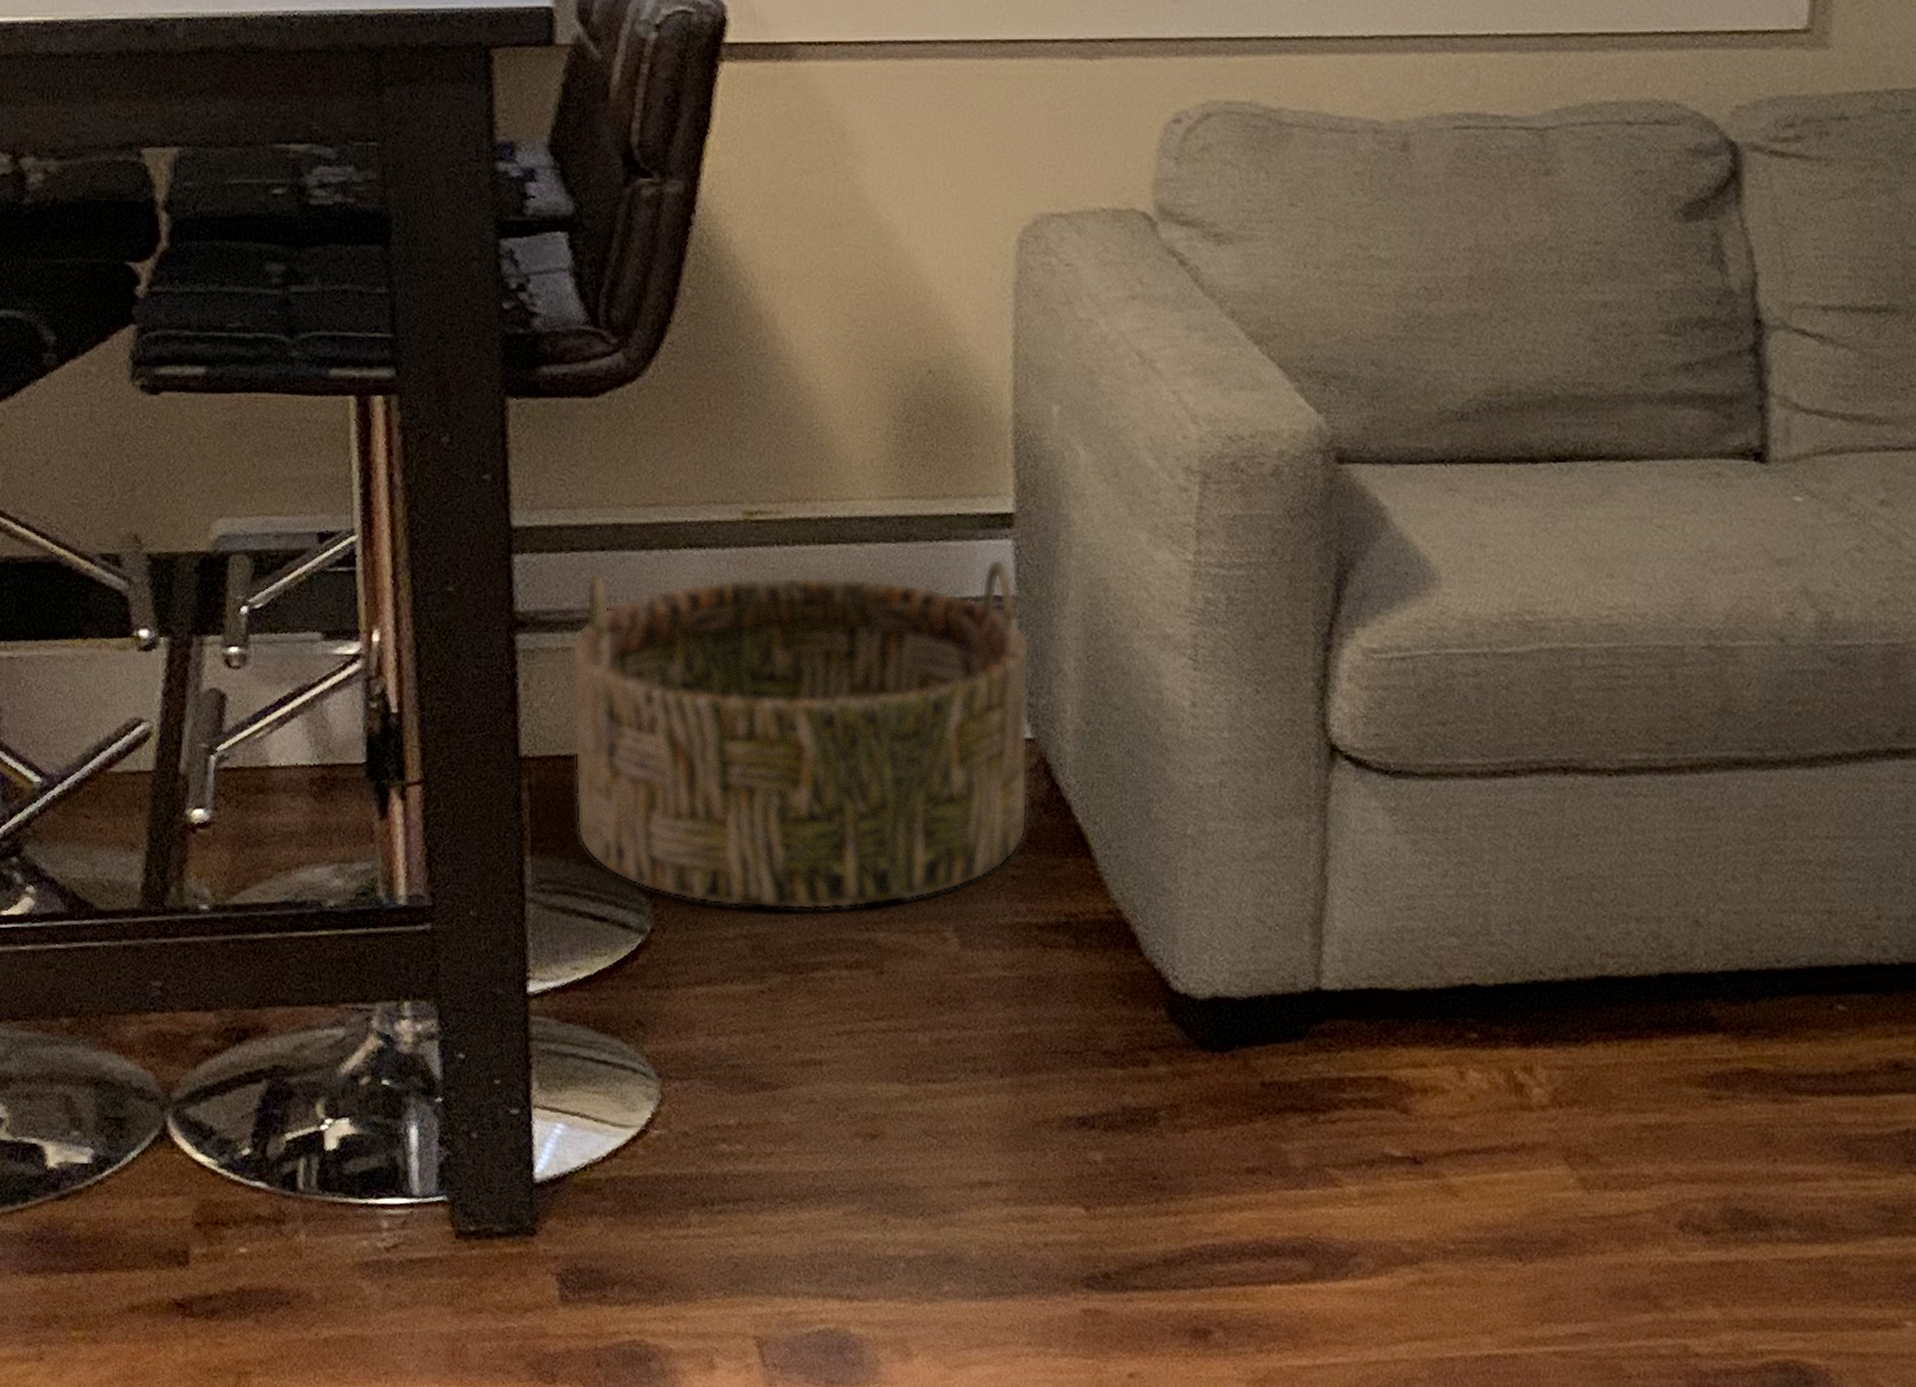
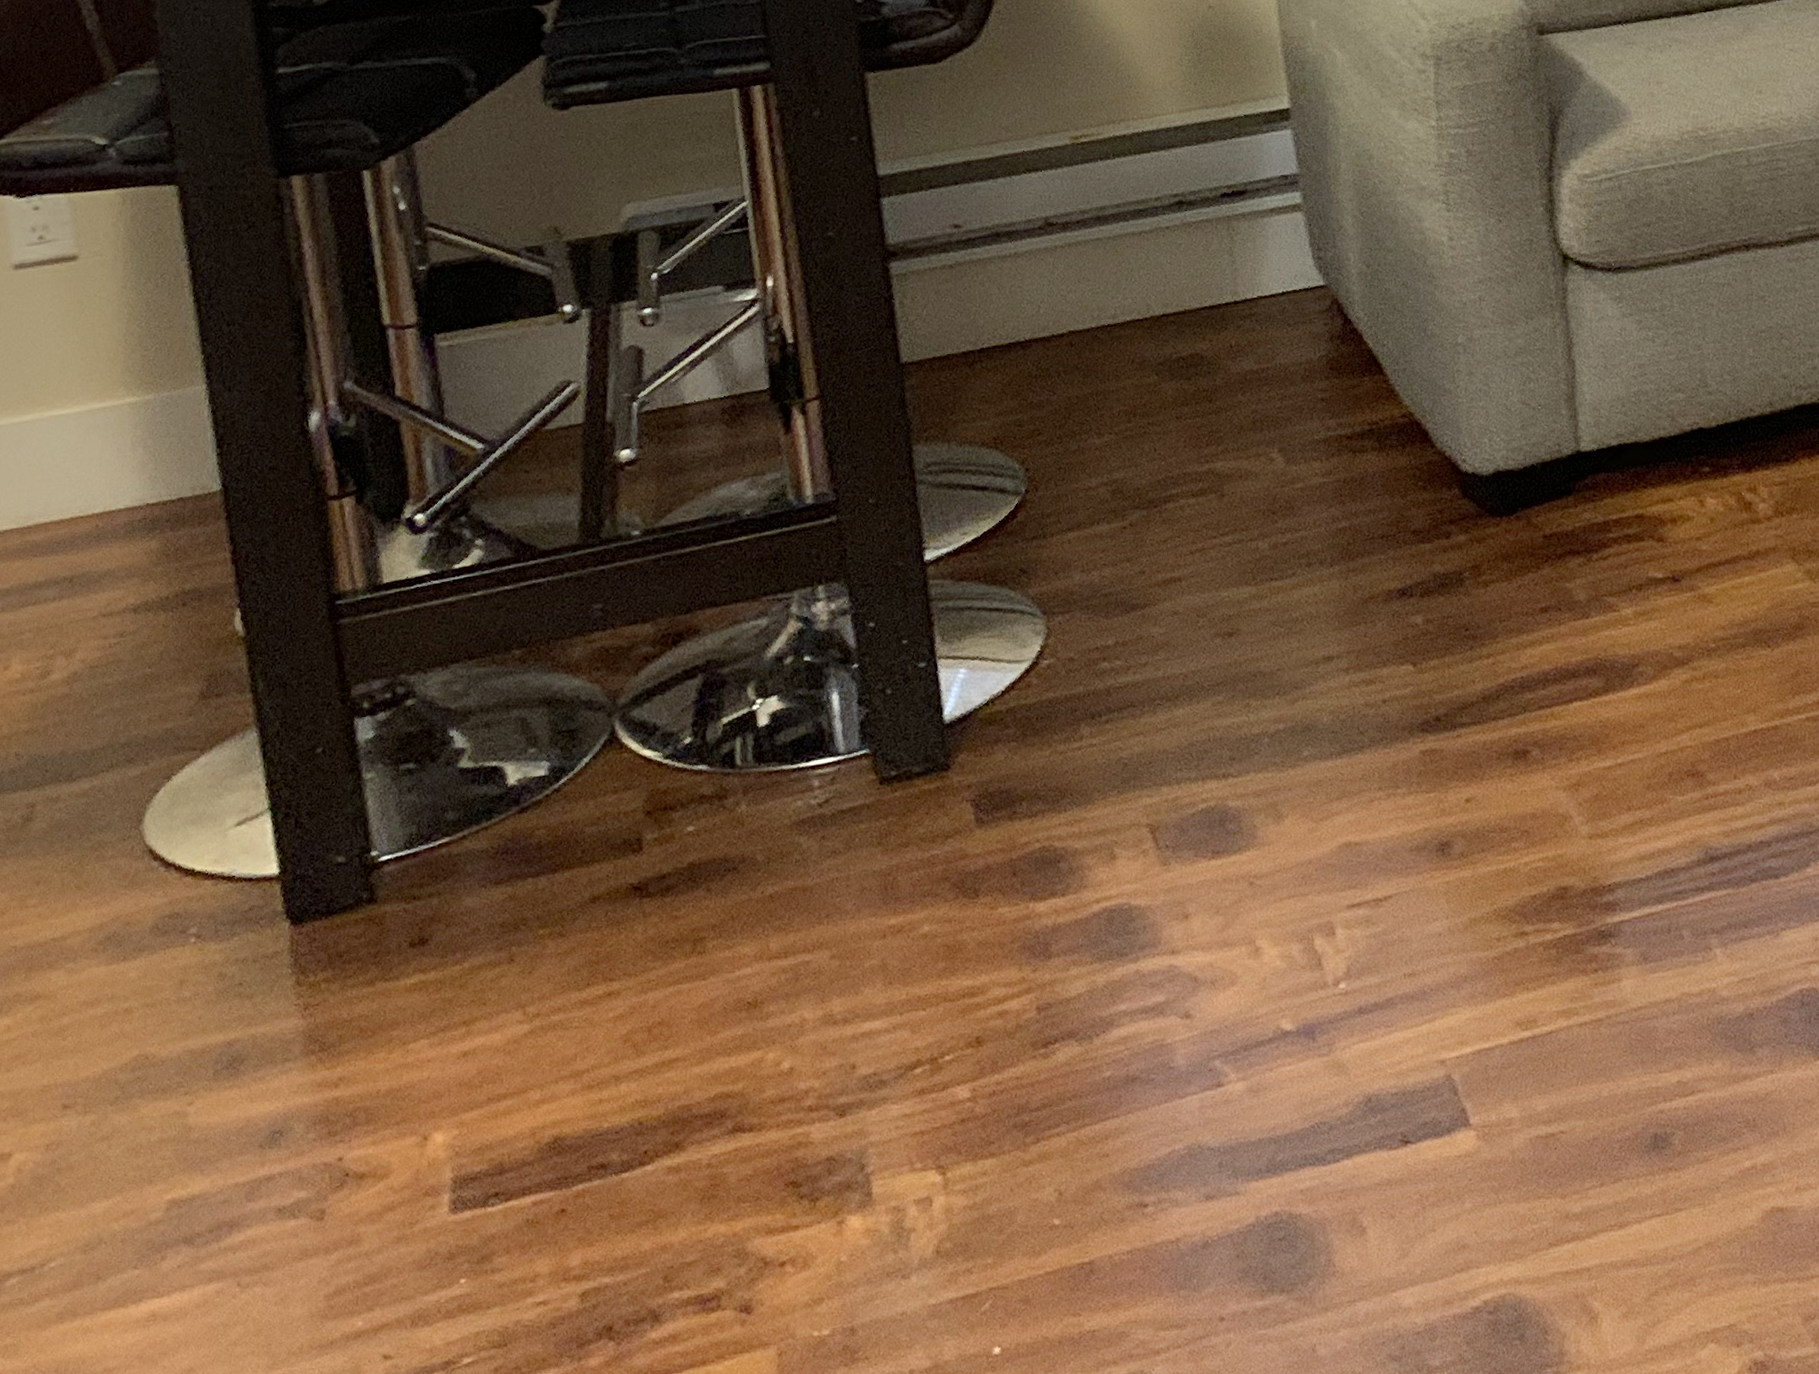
basket: present [572,559,1030,910] -> none [937,146,1329,461]

